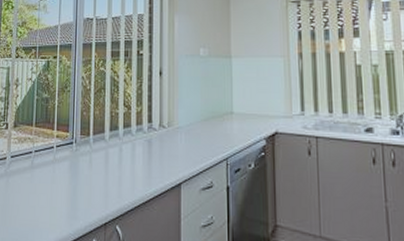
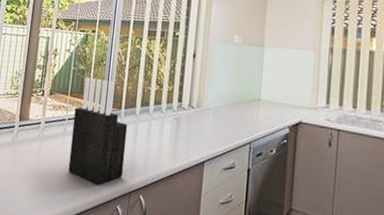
knife block: none [38,105,98,219] -> present [68,77,128,185]

